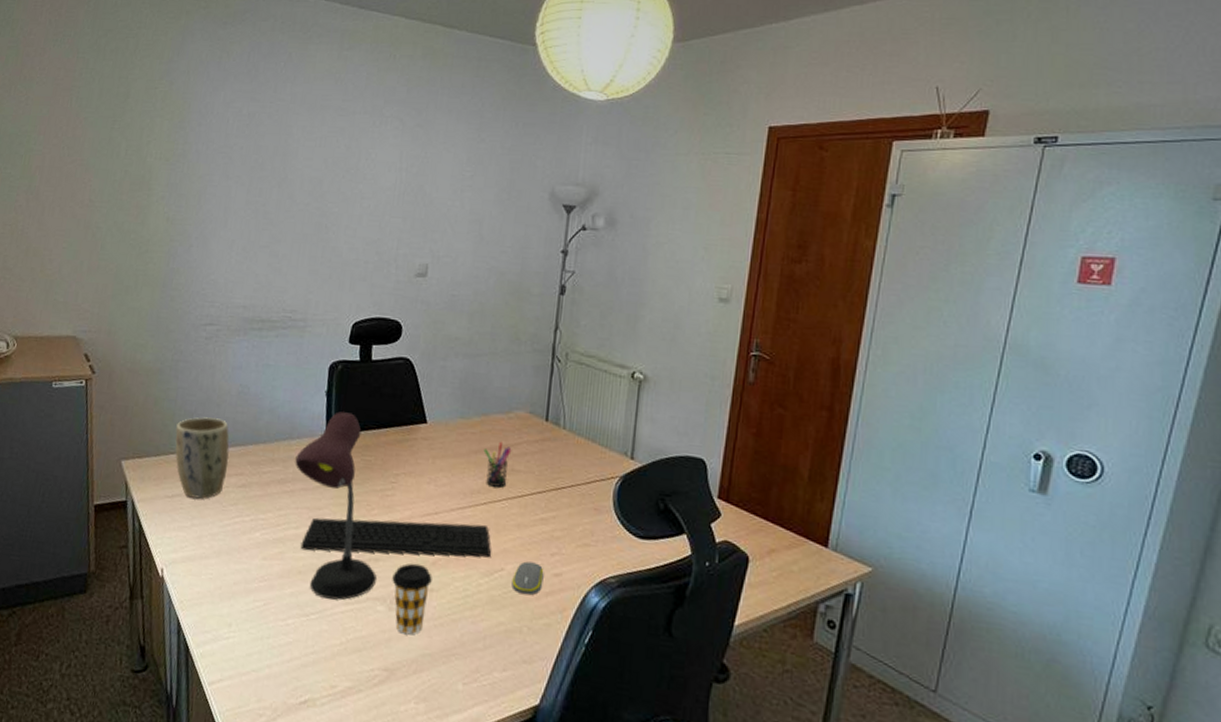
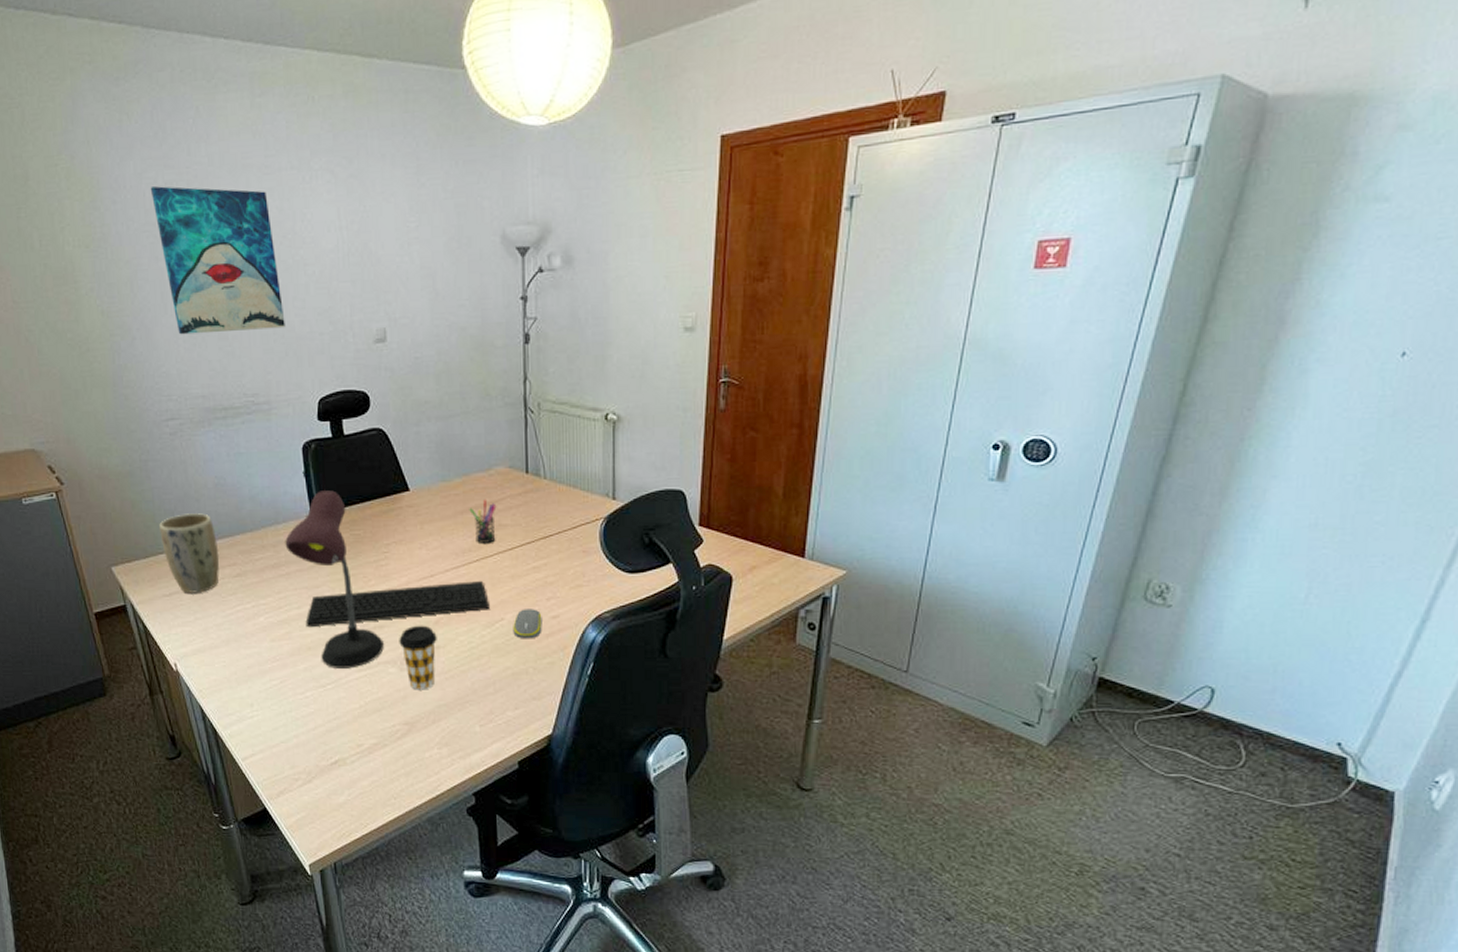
wall art: none [233,115,339,253] -> present [150,186,285,335]

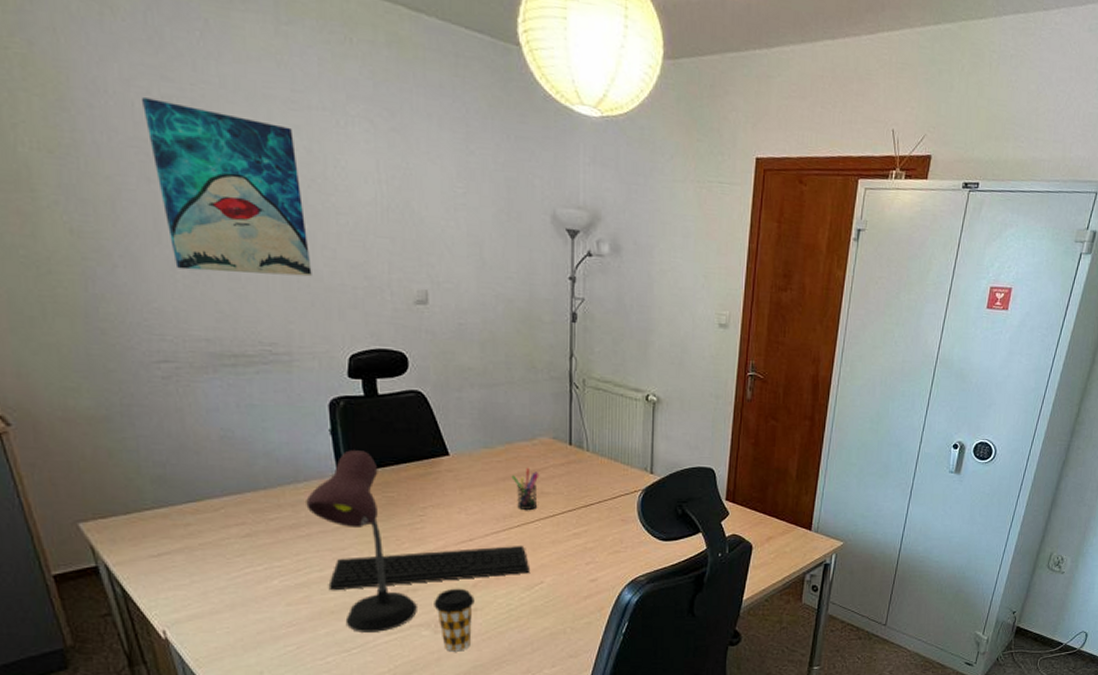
plant pot: present [159,513,220,593] -> none [146,467,225,554]
computer mouse: present [513,609,542,639] -> none [552,573,581,601]

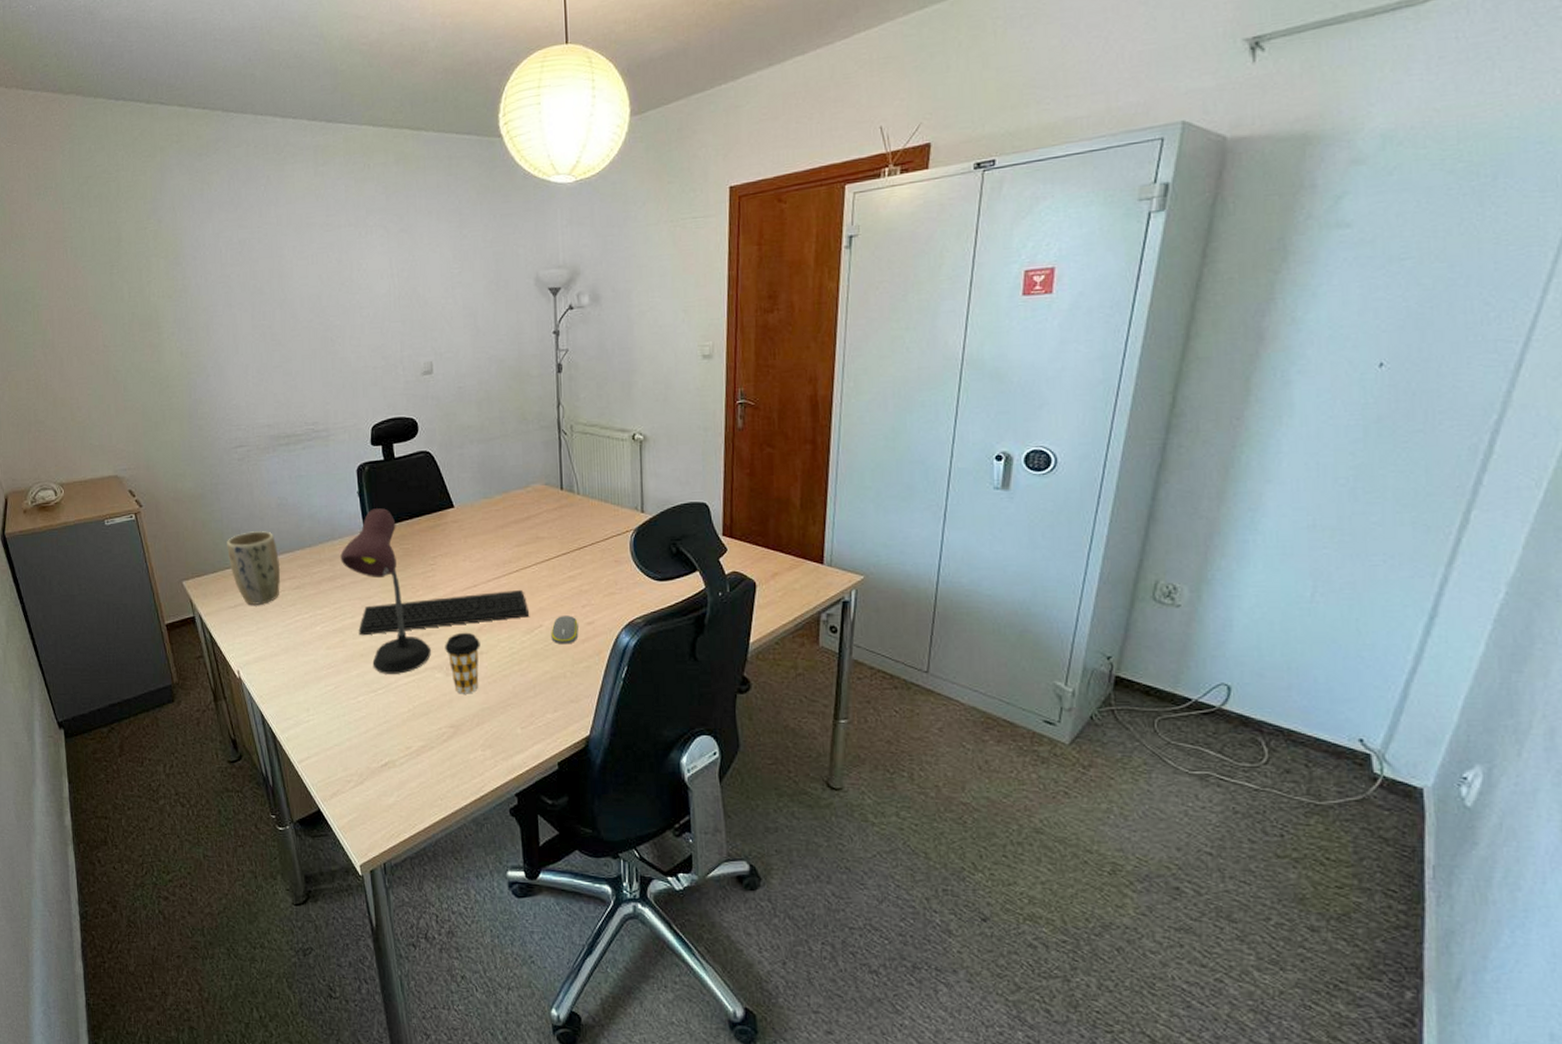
wall art: present [141,98,312,277] -> none [226,243,343,372]
plant pot: none [146,467,225,554] -> present [227,531,281,605]
pen holder: present [511,467,539,510] -> none [509,514,534,555]
computer mouse: none [552,573,581,601] -> present [551,616,579,645]

